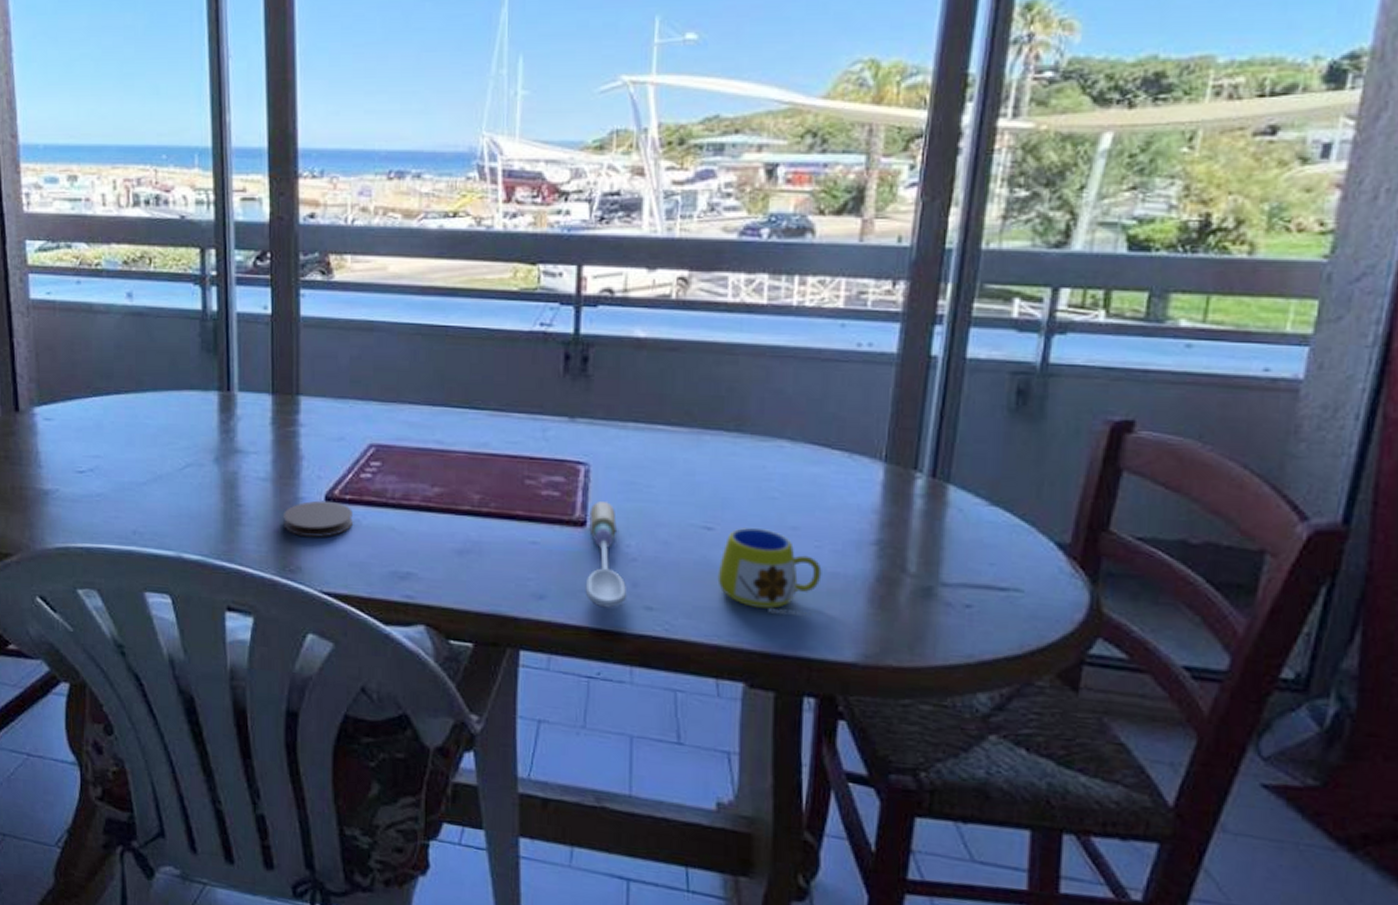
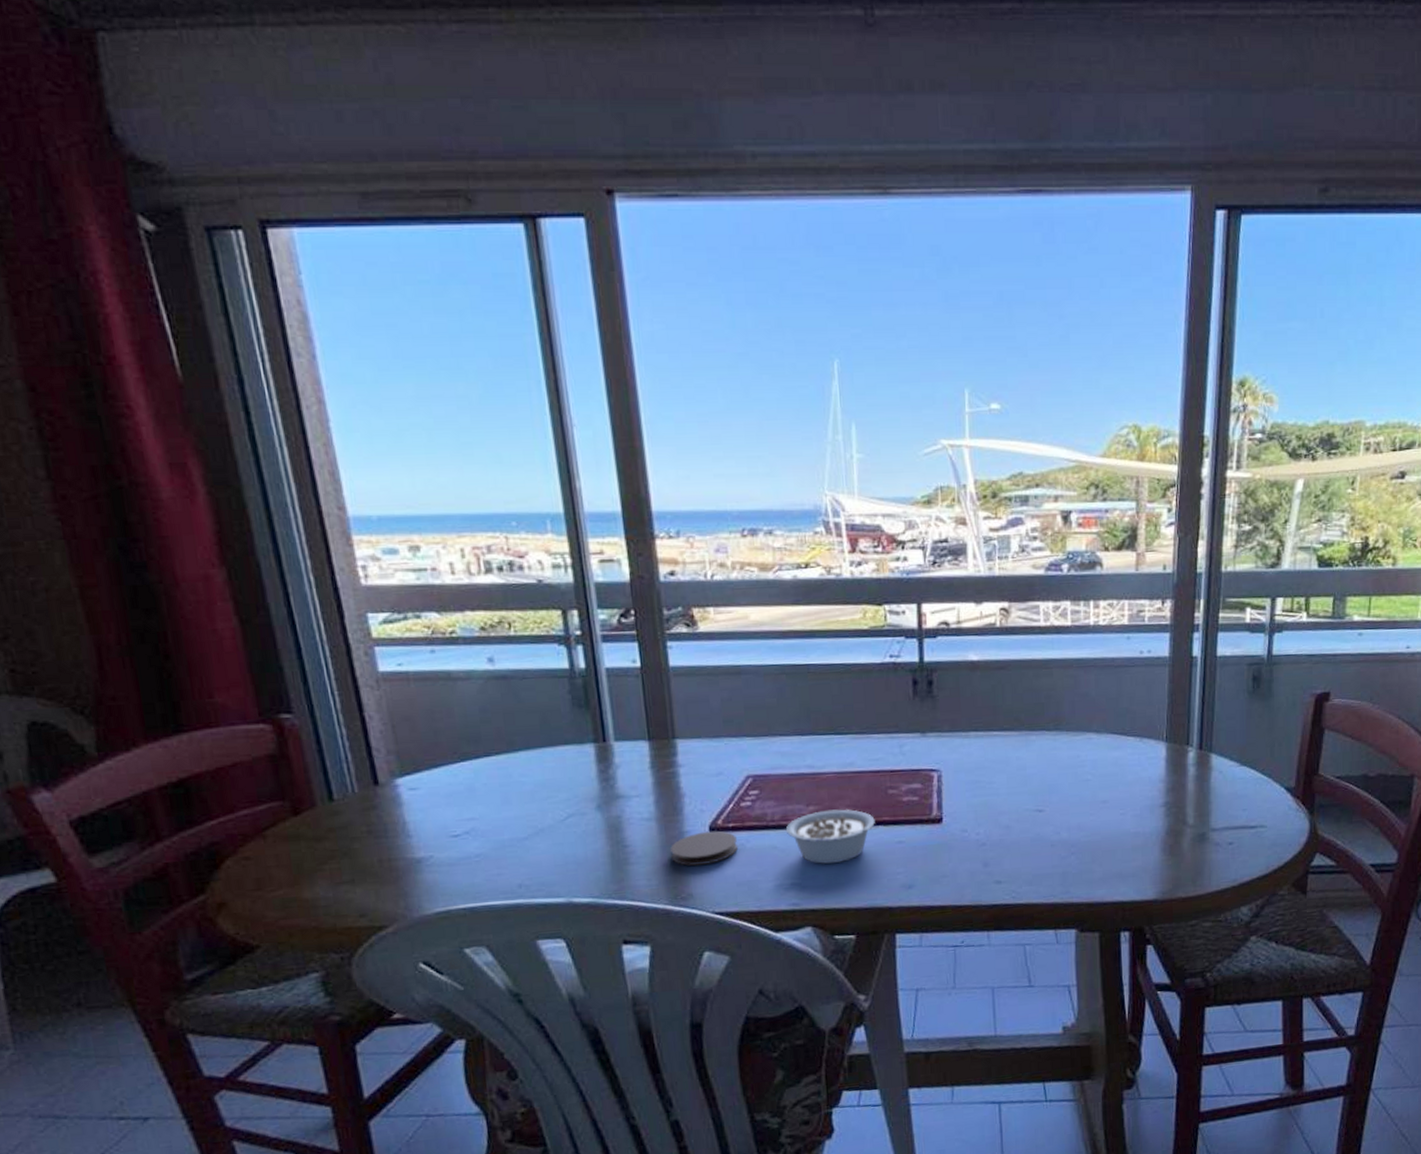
legume: none [406,494,513,557] -> present [785,809,881,864]
spoon: present [585,501,628,608] -> none [944,800,981,888]
mug: present [717,528,822,616] -> none [1049,805,1127,871]

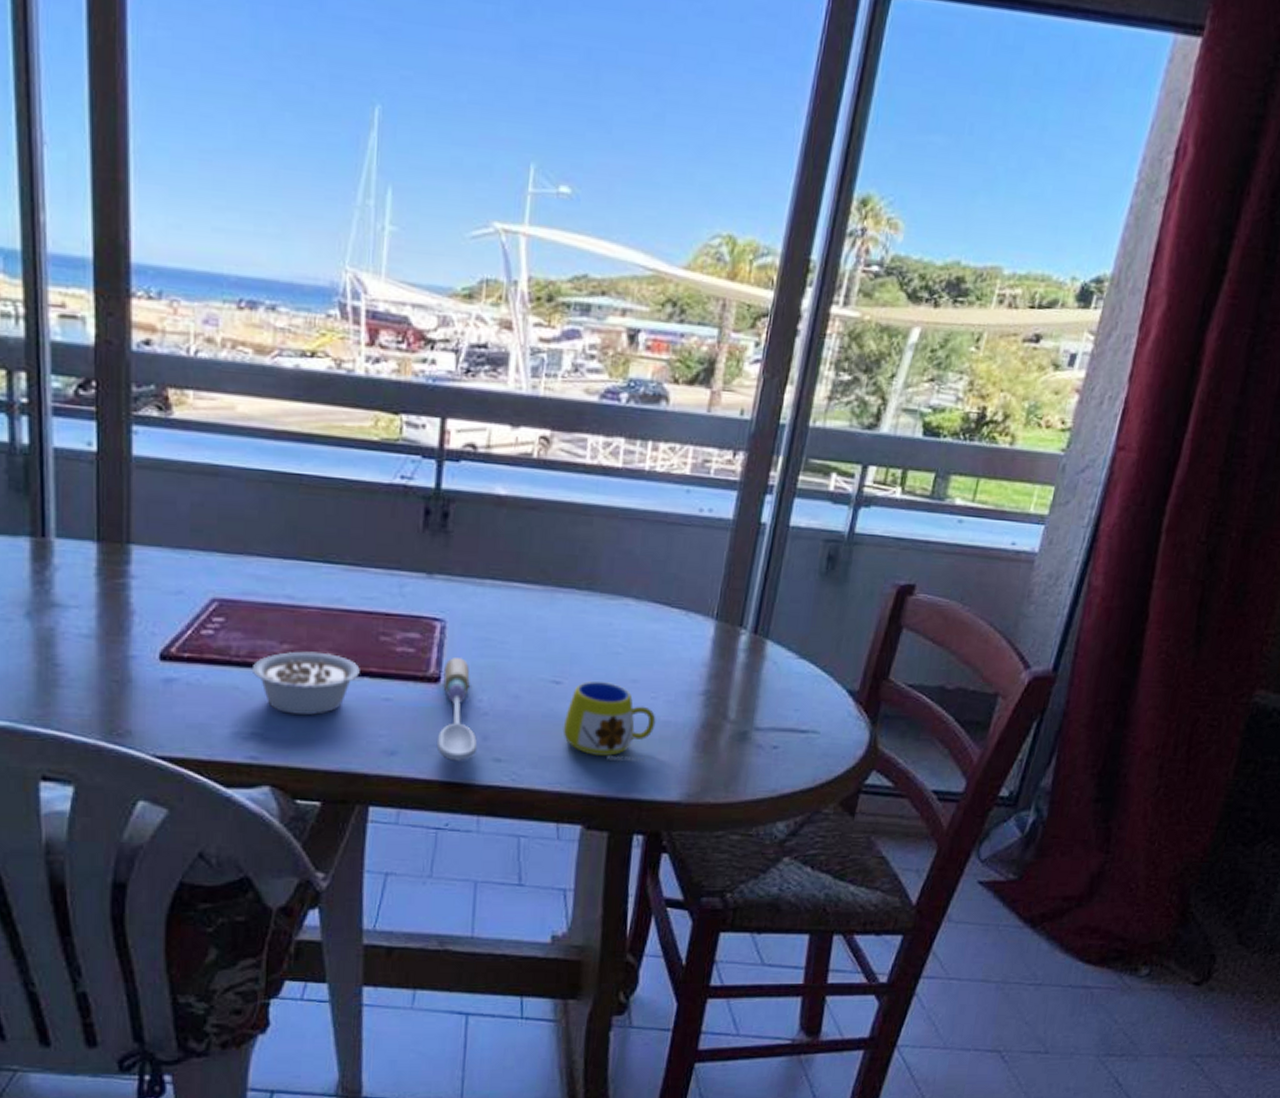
coaster: present [670,830,737,866] -> none [110,659,192,698]
spoon: none [944,800,981,888] -> present [436,658,478,761]
mug: none [1049,805,1127,871] -> present [563,682,656,761]

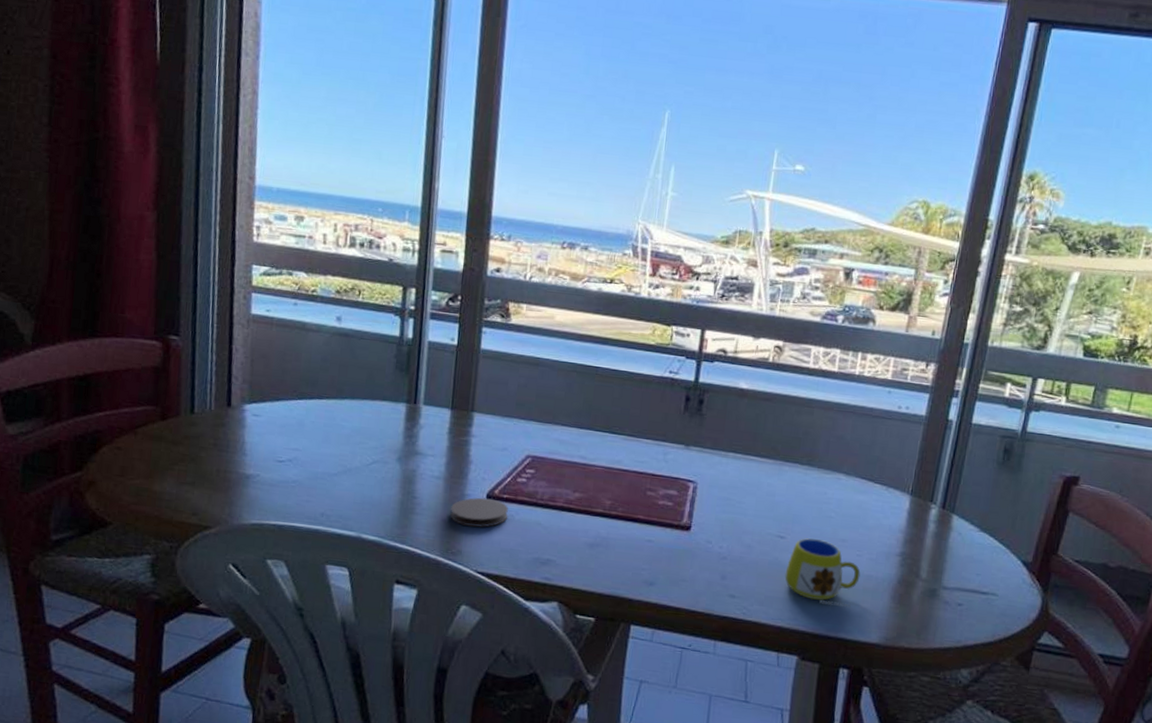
coaster: none [110,659,192,698] -> present [450,497,508,528]
legume: present [251,651,366,715] -> none [551,499,635,549]
spoon: present [436,658,478,761] -> none [685,512,717,595]

